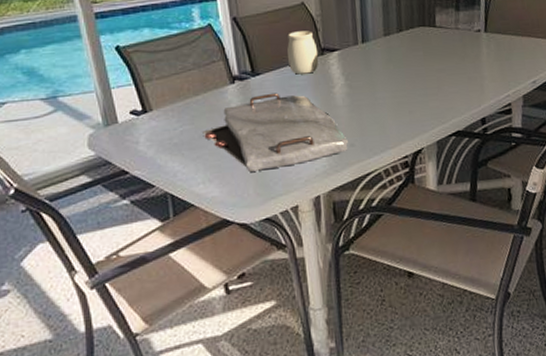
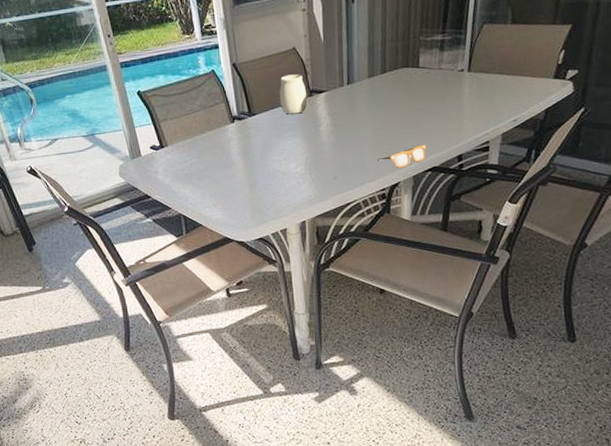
serving tray: present [202,93,348,172] -> none [208,131,332,199]
sunglasses: none [398,108,449,133] -> present [377,145,427,168]

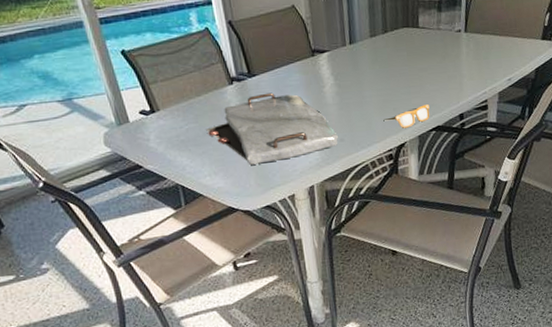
serving tray: none [208,131,332,199] -> present [206,92,338,165]
beer mug: present [279,74,308,115] -> none [280,33,310,75]

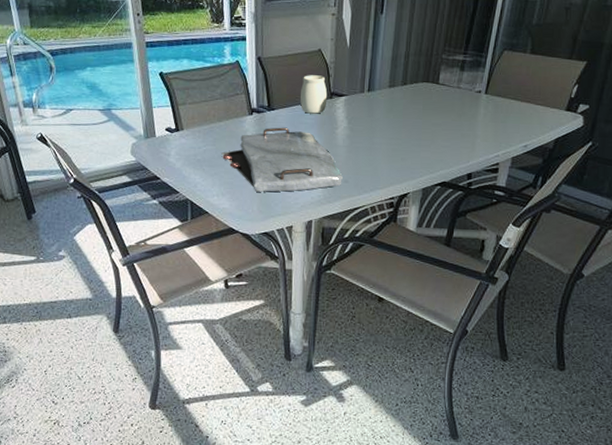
beer mug: none [280,33,310,75] -> present [300,75,328,114]
sunglasses: present [383,104,430,128] -> none [389,159,438,179]

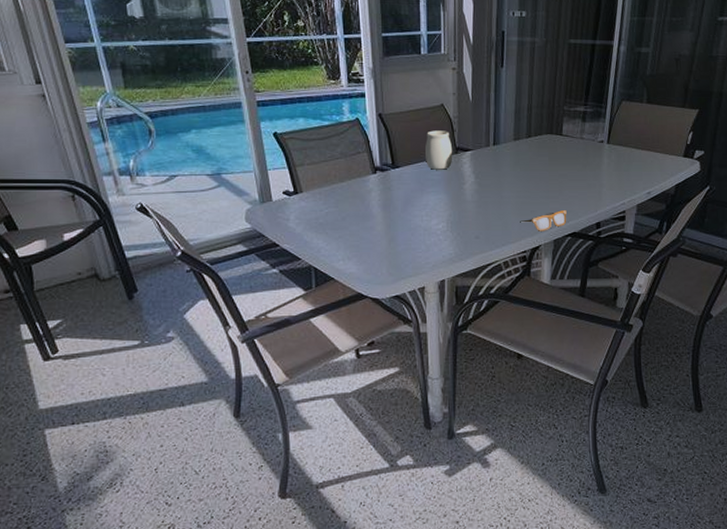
serving tray: present [221,127,343,192] -> none [345,185,473,253]
sunglasses: none [389,159,438,179] -> present [520,210,567,231]

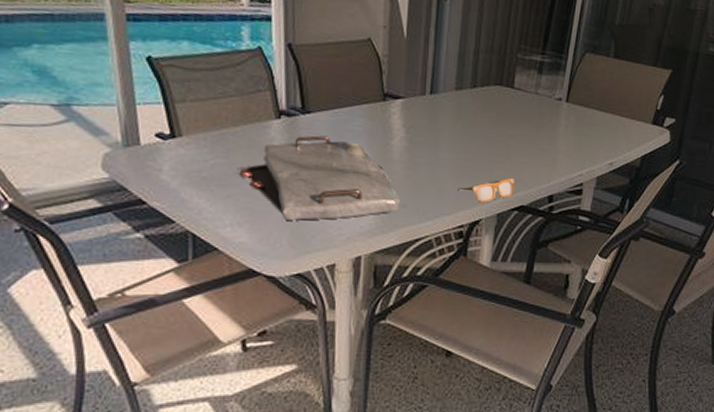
serving tray: none [345,185,473,253] -> present [237,135,400,220]
beer mug: present [424,130,453,170] -> none [344,70,380,120]

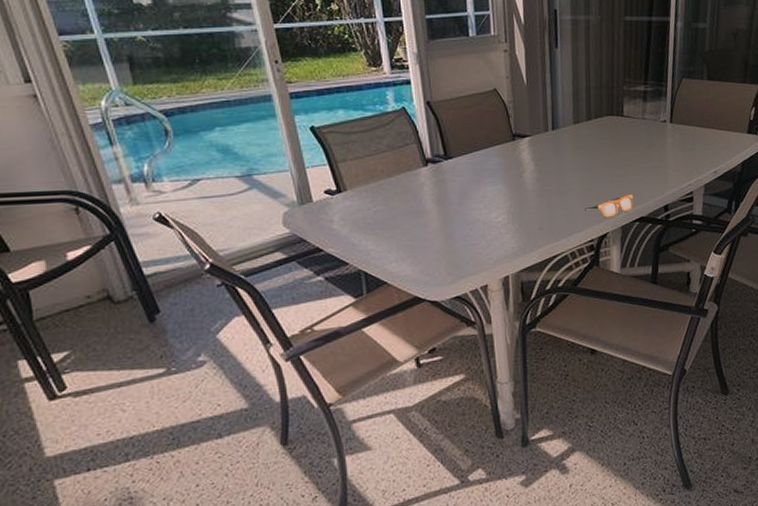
serving tray: present [237,135,400,220] -> none [396,176,537,252]

